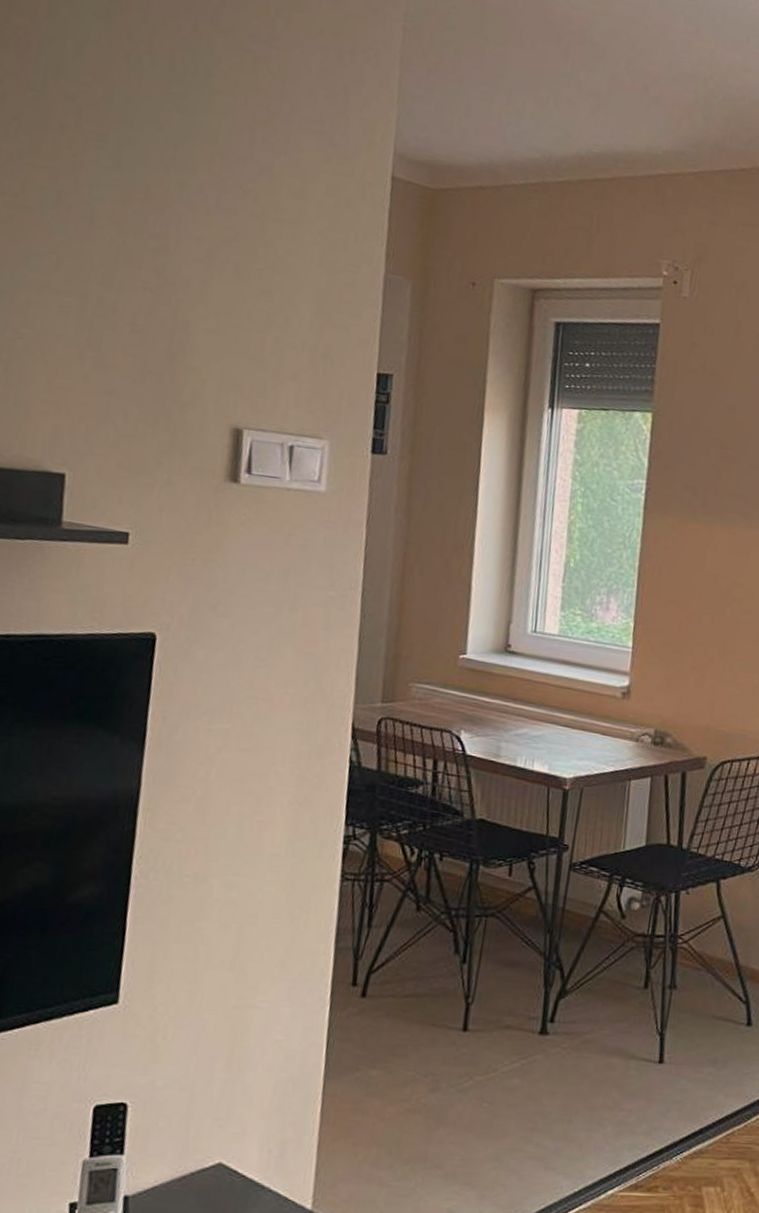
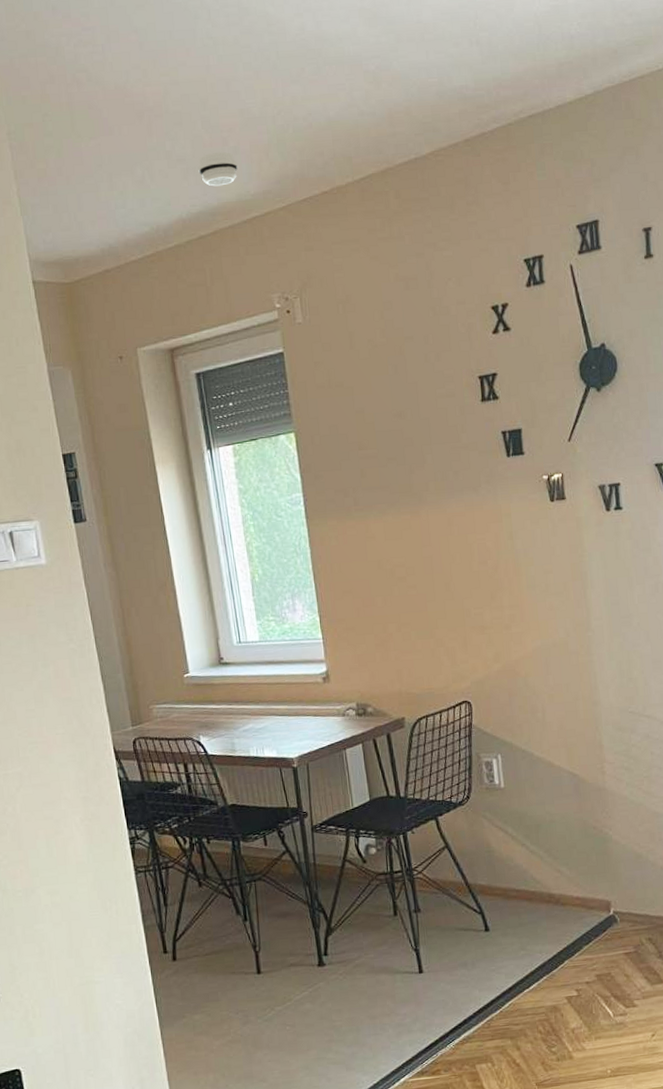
smoke detector: none [610,96,656,134] -> present [198,151,238,187]

